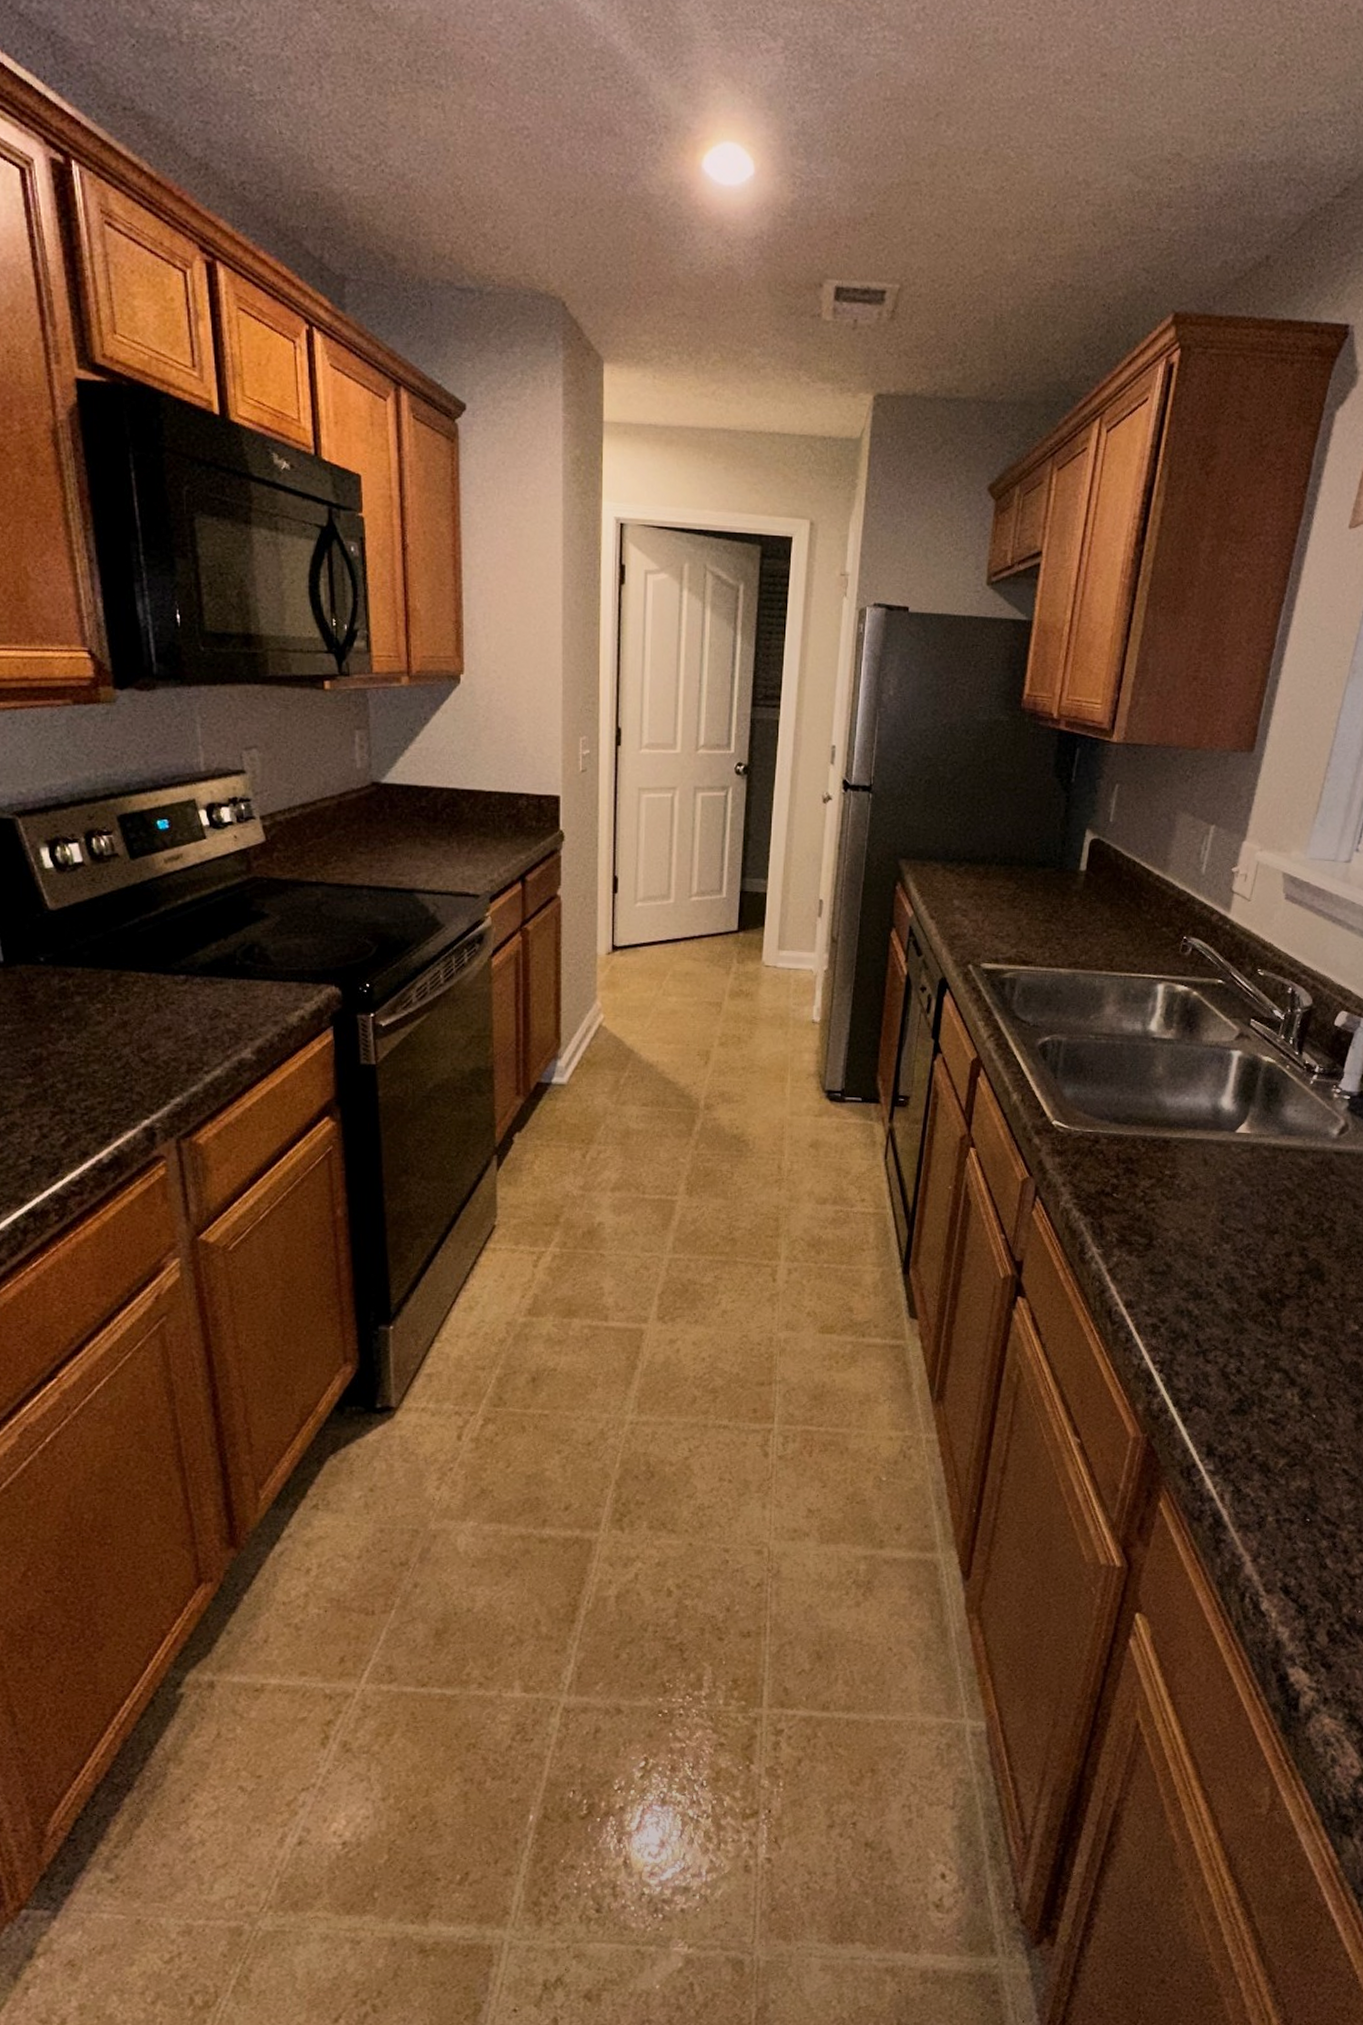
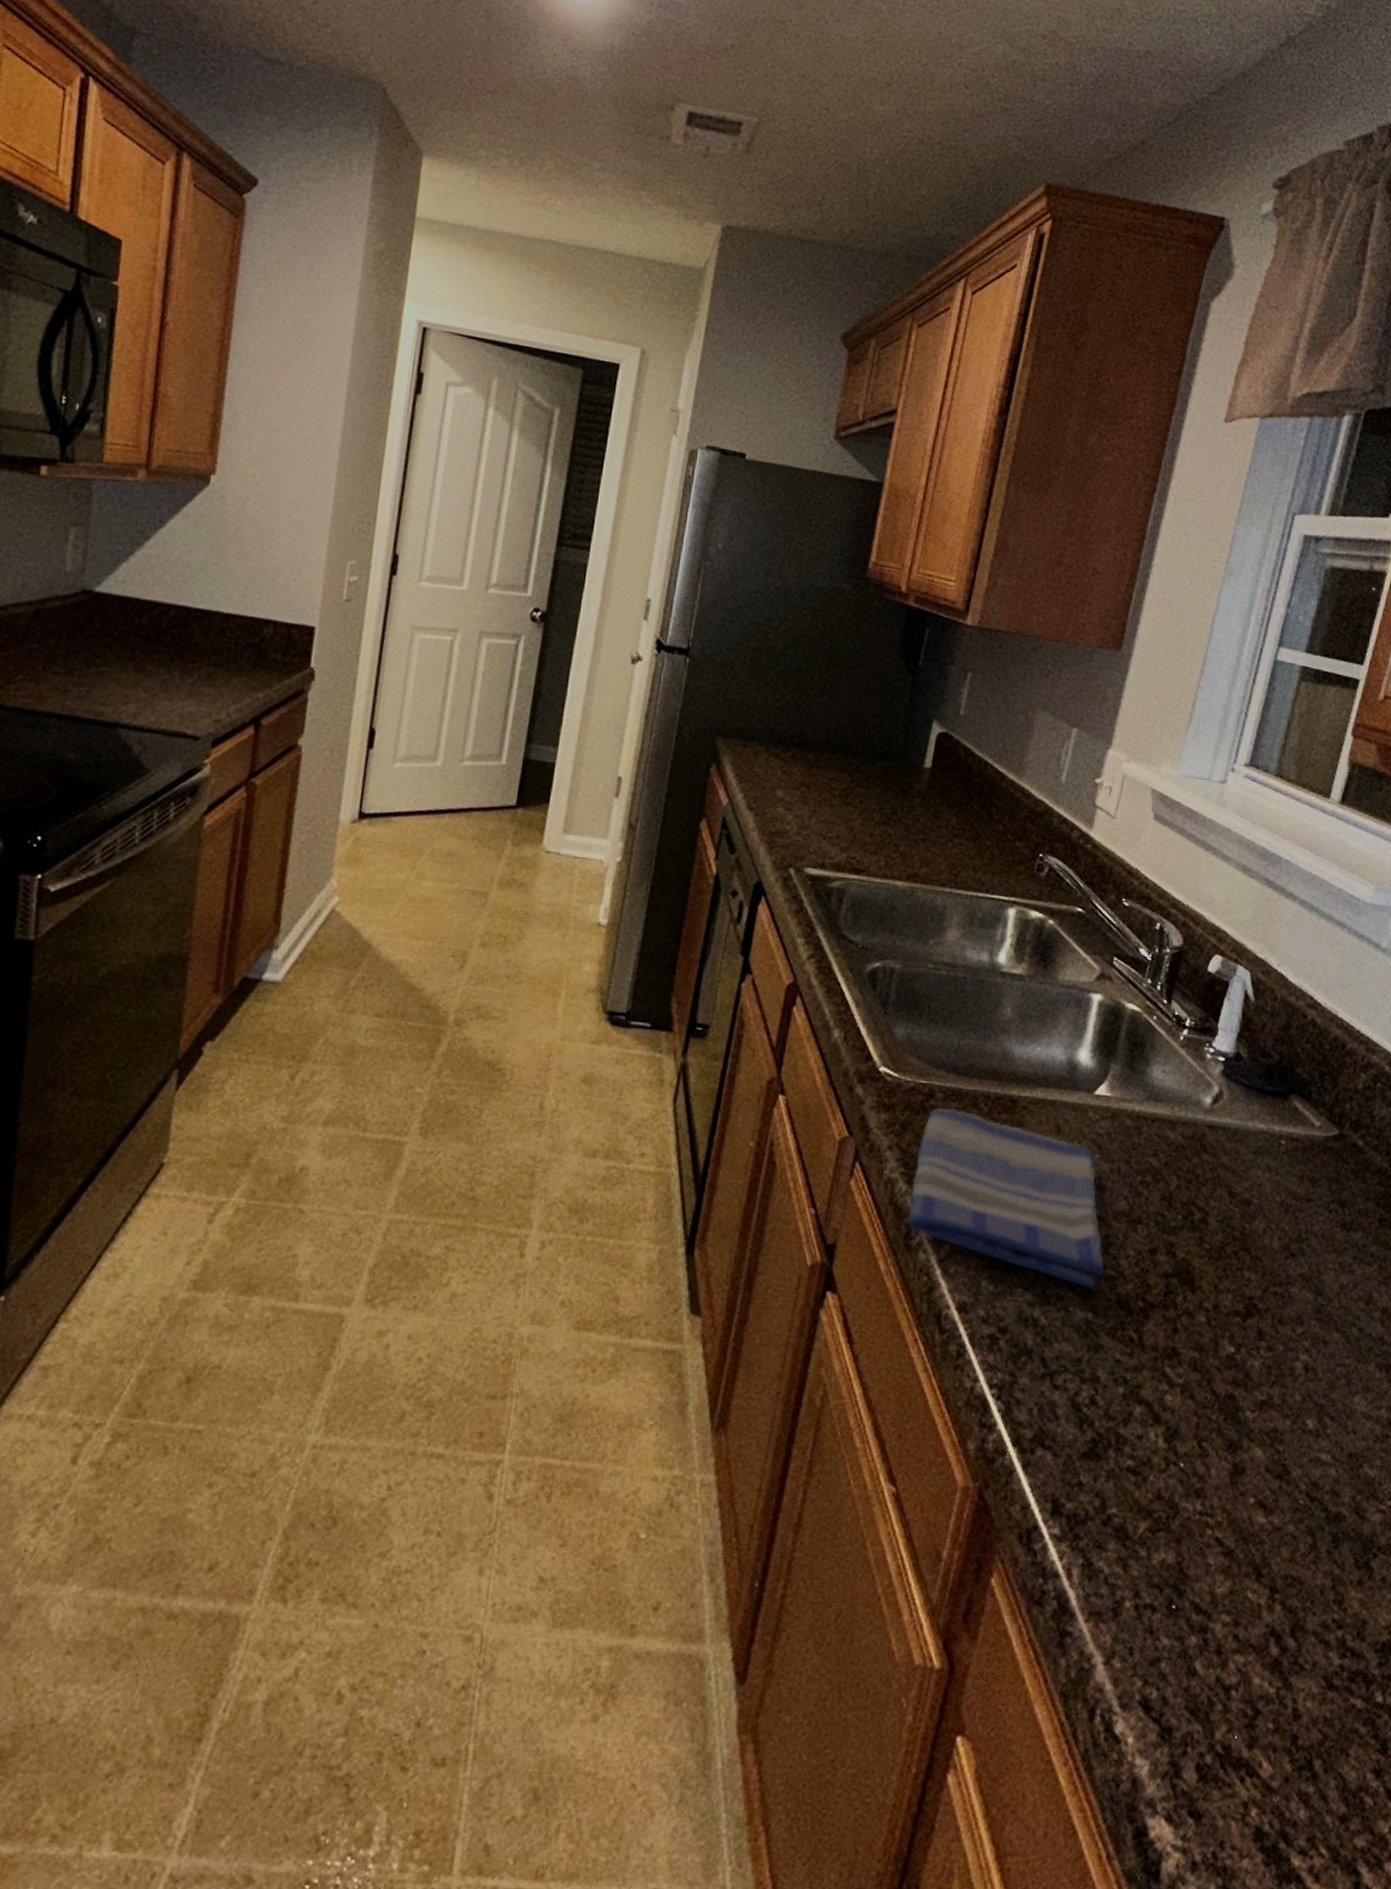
dish towel: none [1080,1151,1247,1285] -> present [906,1108,1105,1288]

